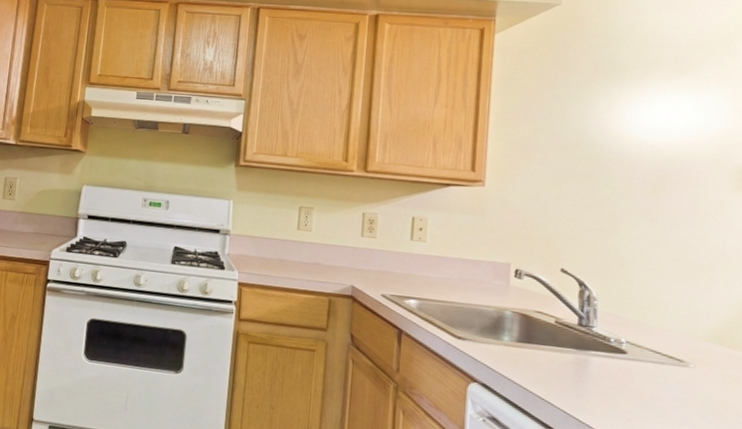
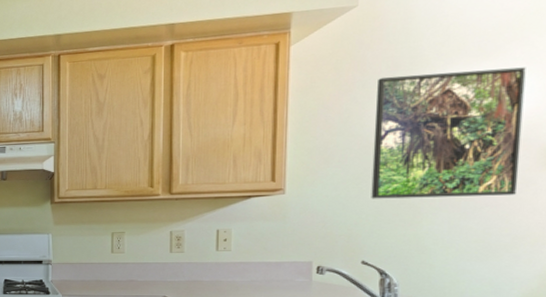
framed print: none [571,78,719,215] -> present [371,67,526,199]

